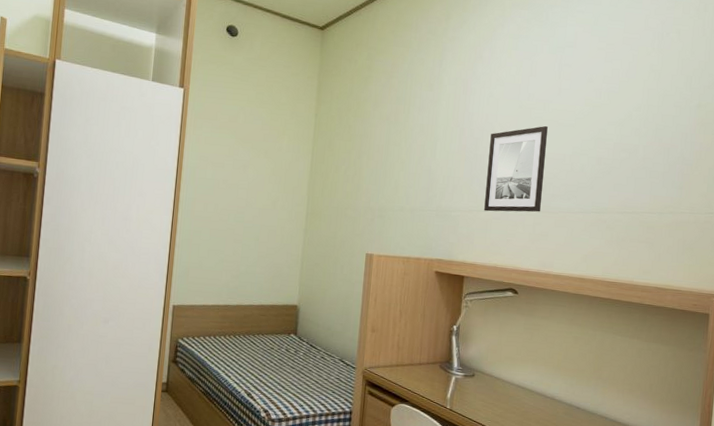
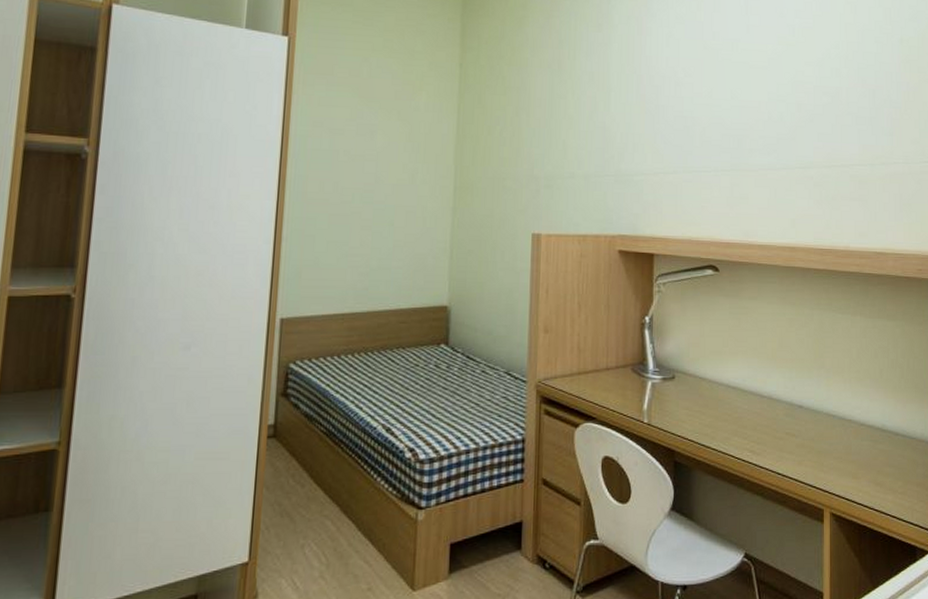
wall art: present [484,125,548,212] -> none [672,68,738,173]

